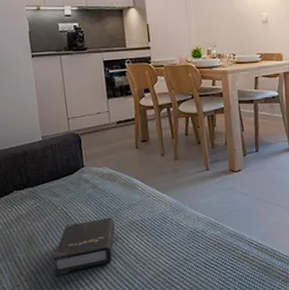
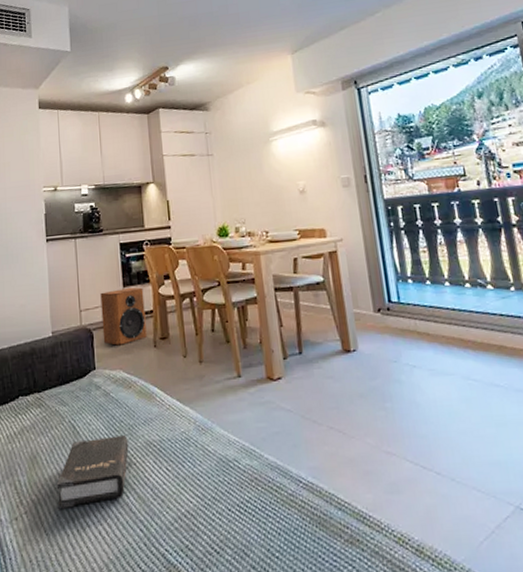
speaker: none [86,99,130,148] -> present [100,287,147,346]

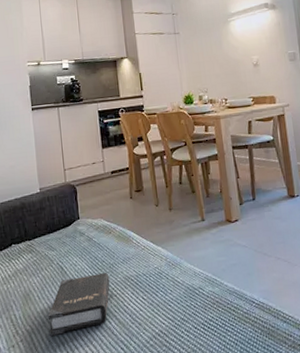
speaker: present [100,287,147,346] -> none [82,148,124,198]

